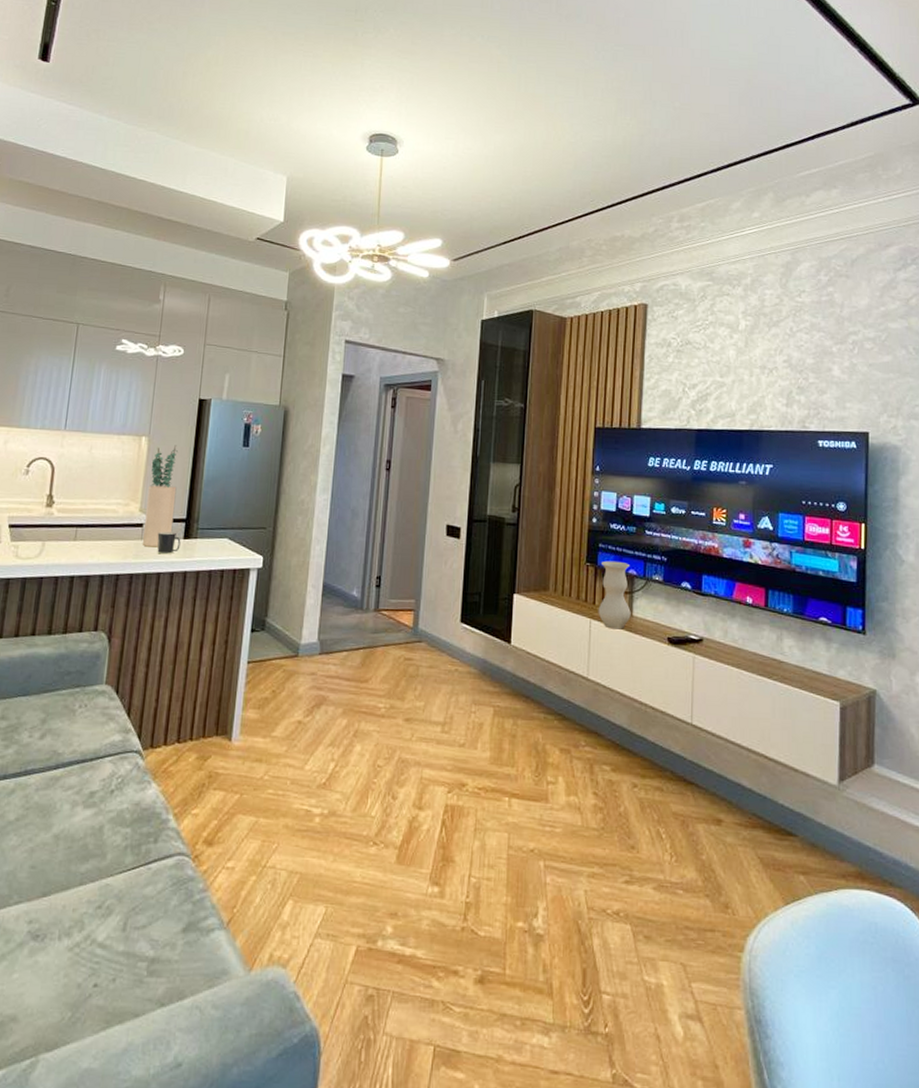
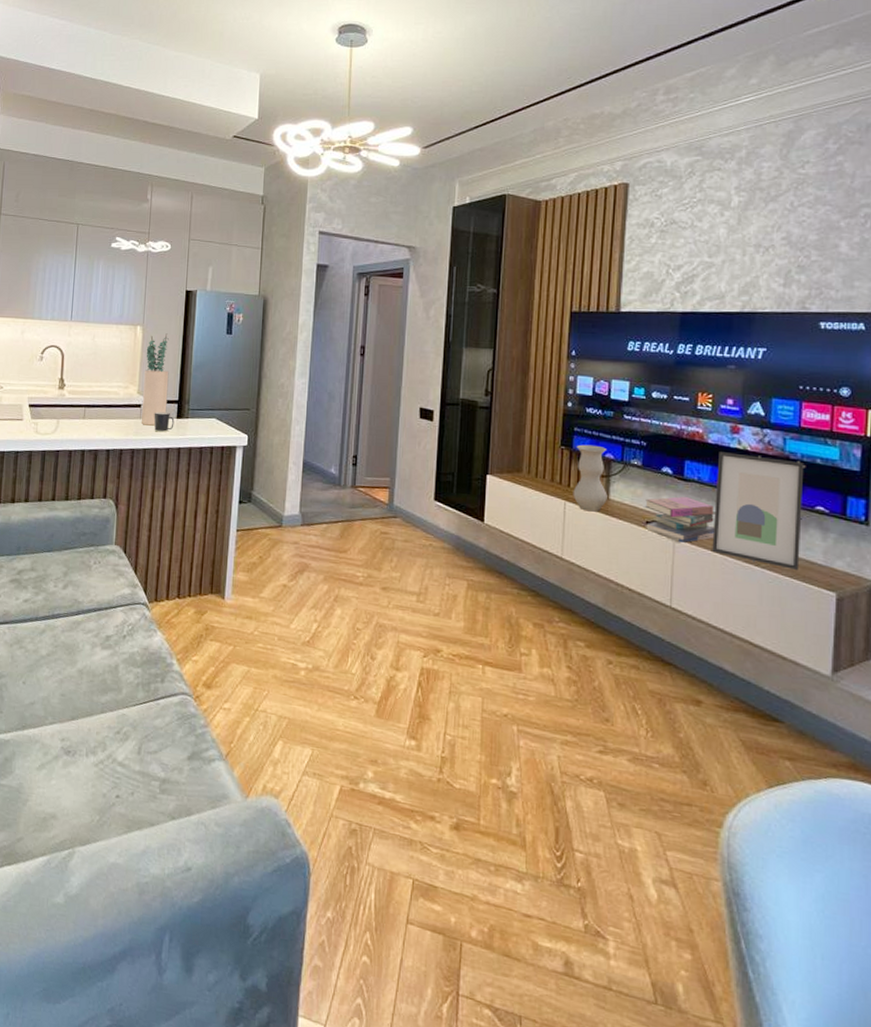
books: none [667,610,731,659] -> present [645,496,716,544]
picture frame: none [729,566,810,681] -> present [712,452,806,570]

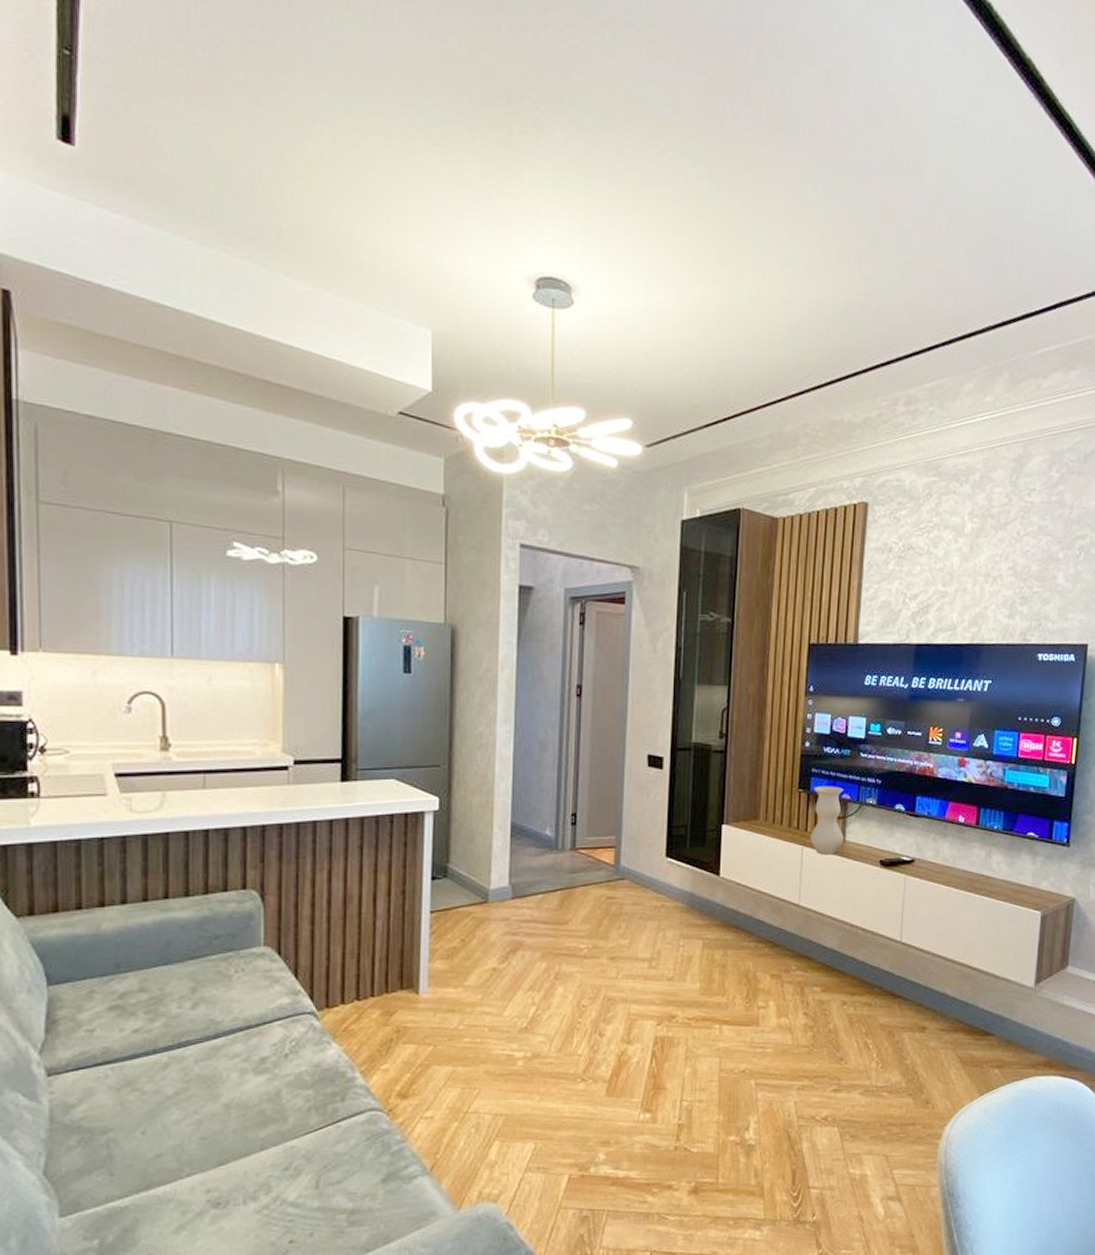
vase: present [142,333,169,427] -> none [290,673,326,794]
mug: present [153,411,175,433] -> none [308,774,338,801]
books: present [645,496,716,544] -> none [879,832,942,879]
picture frame: present [712,452,806,570] -> none [939,786,1021,894]

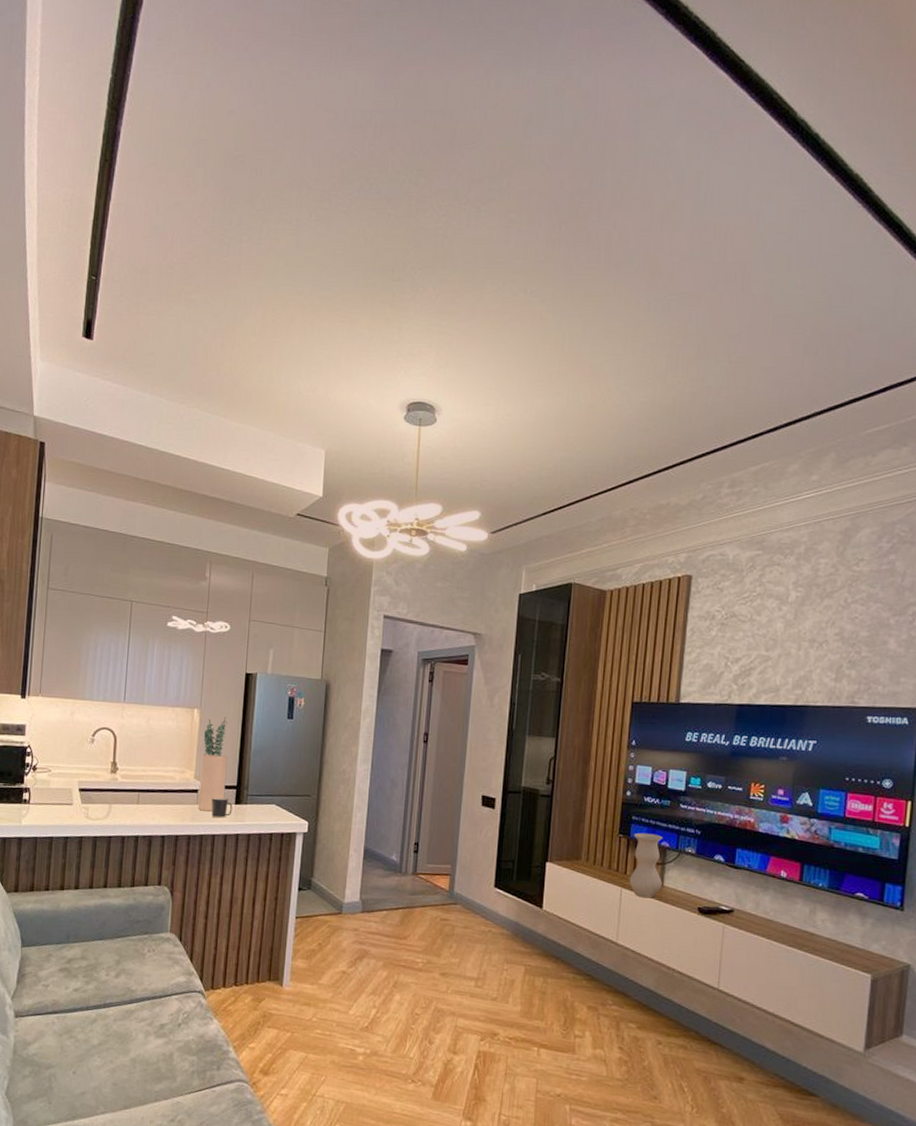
vase: none [290,673,326,794] -> present [198,717,228,813]
mug: none [308,774,338,801] -> present [211,797,233,819]

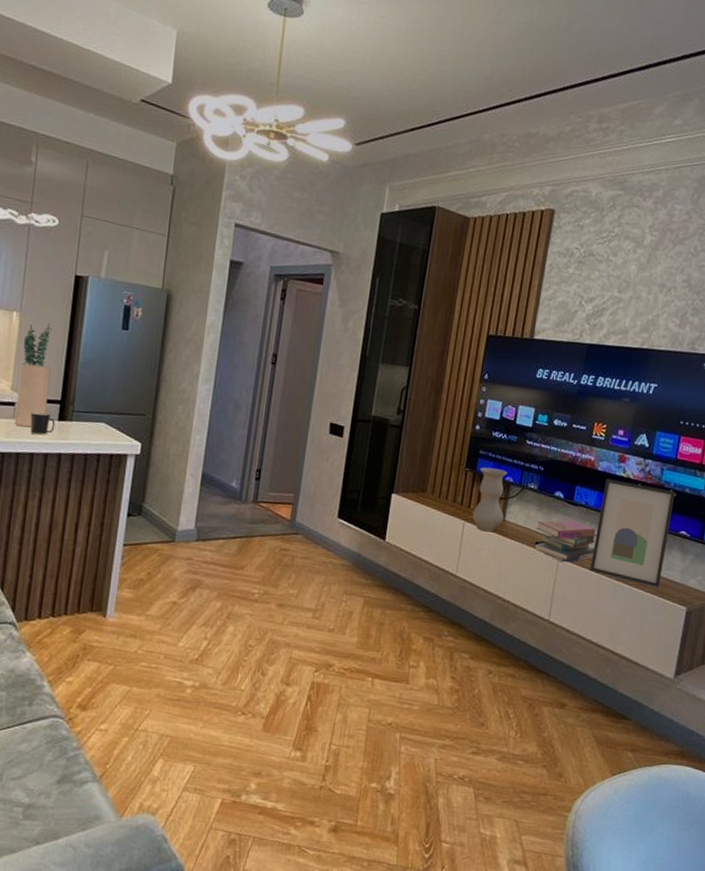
books: none [698,883,763,929] -> present [535,519,595,563]
picture frame: none [759,840,849,953] -> present [590,479,677,587]

